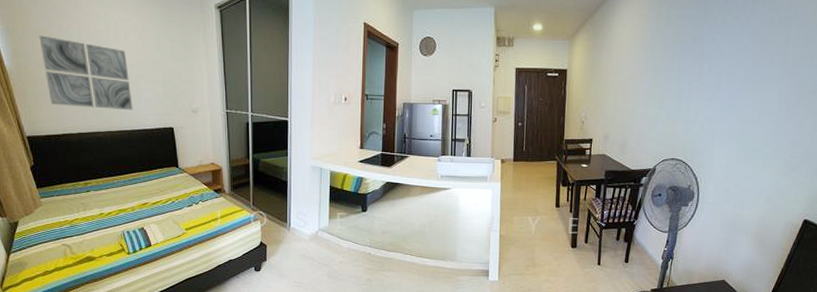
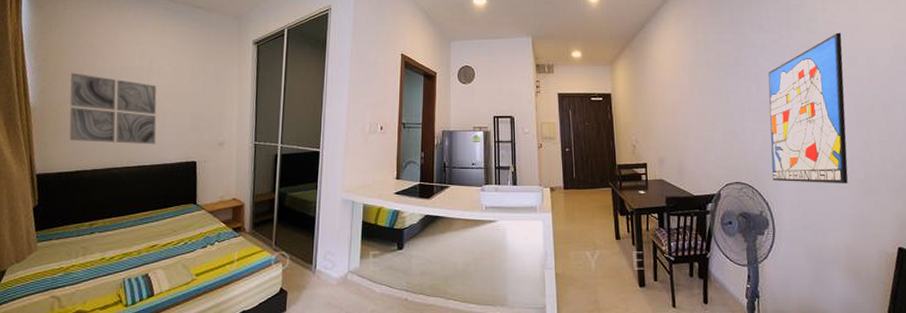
wall art: none [705,9,805,163] -> present [768,32,848,184]

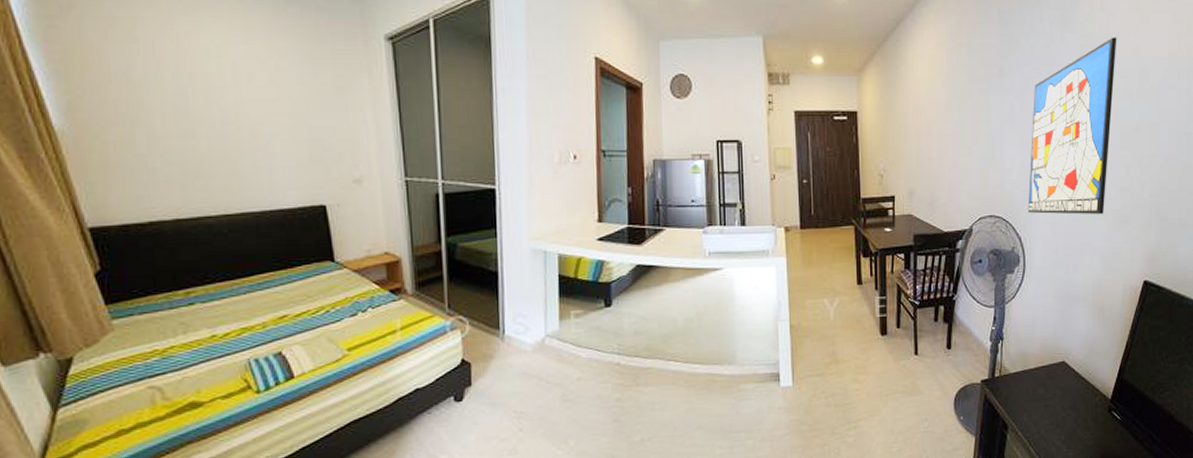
wall art: present [69,73,157,145] -> none [110,80,262,184]

